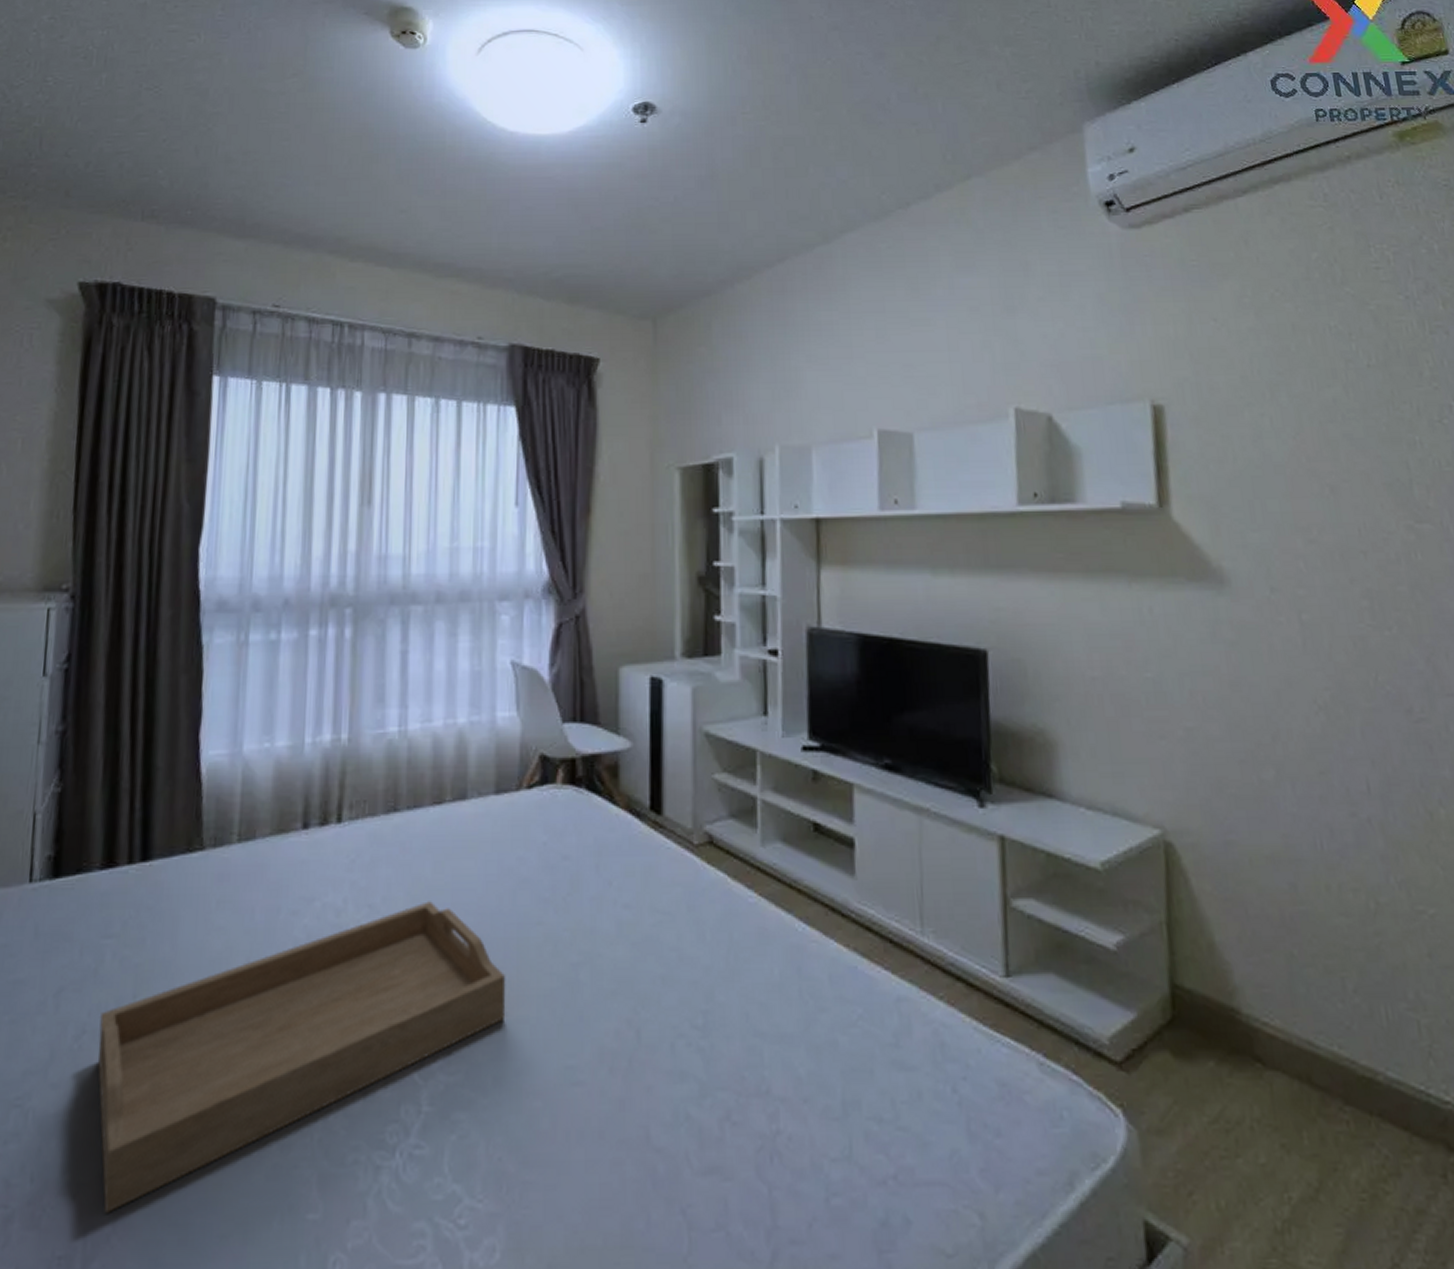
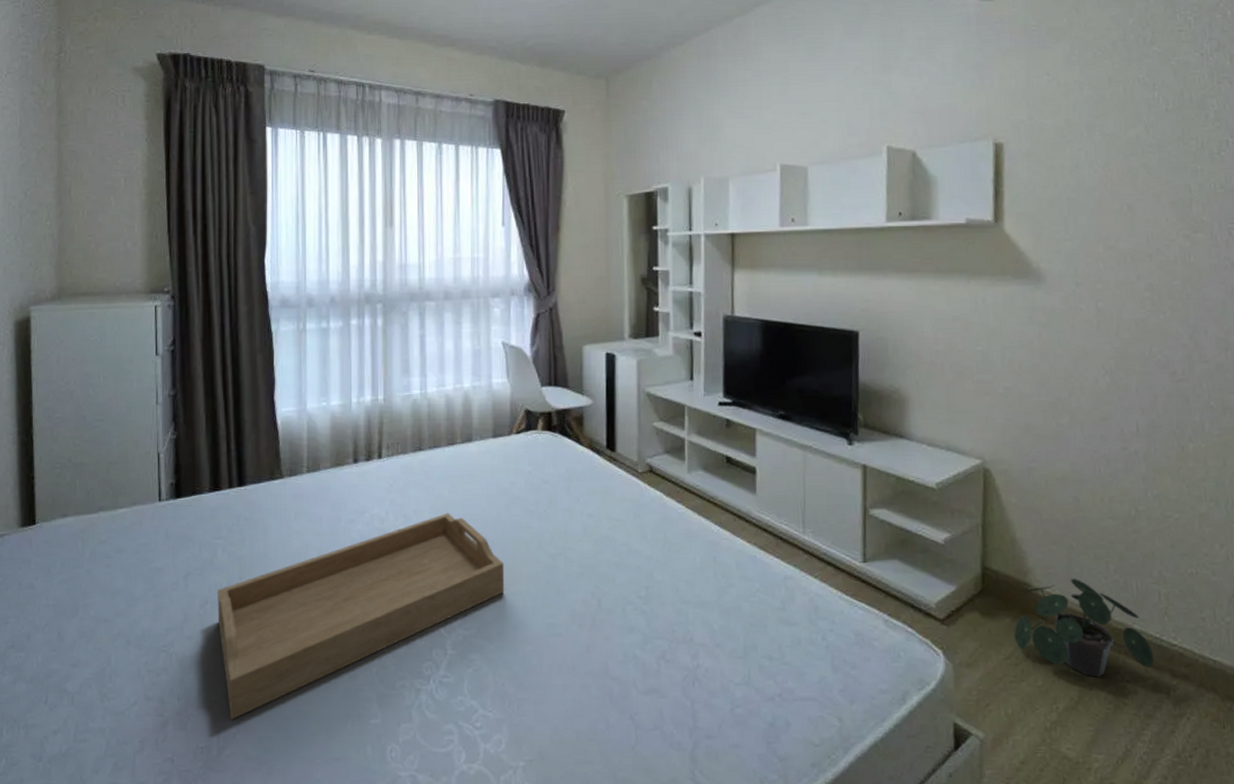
potted plant: none [1221,1002,1420,1151] -> present [1014,579,1153,677]

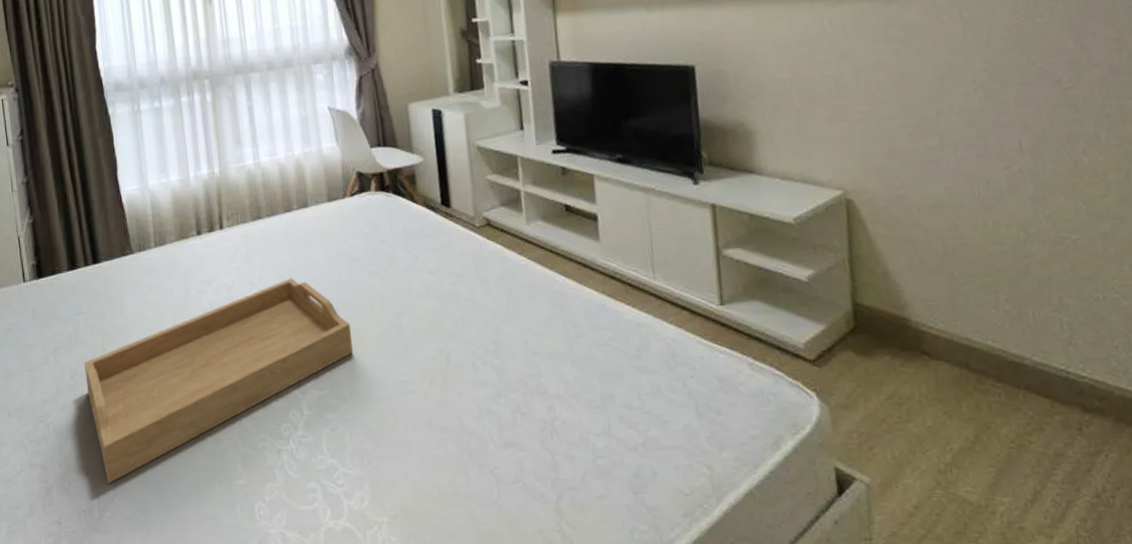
potted plant: present [1014,579,1153,677] -> none [894,311,1060,415]

